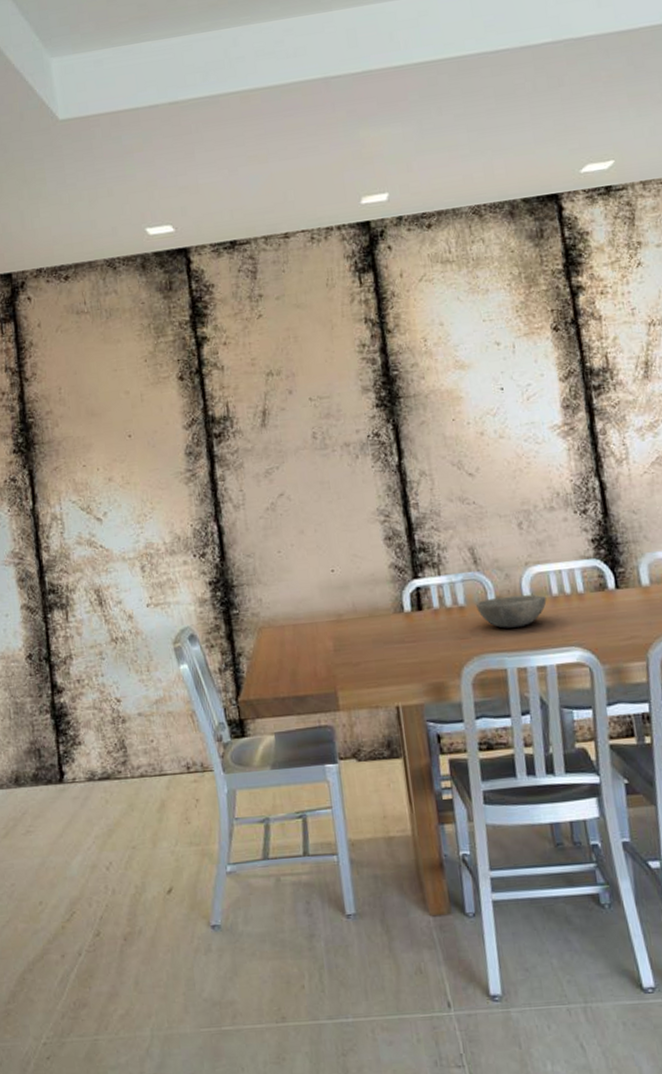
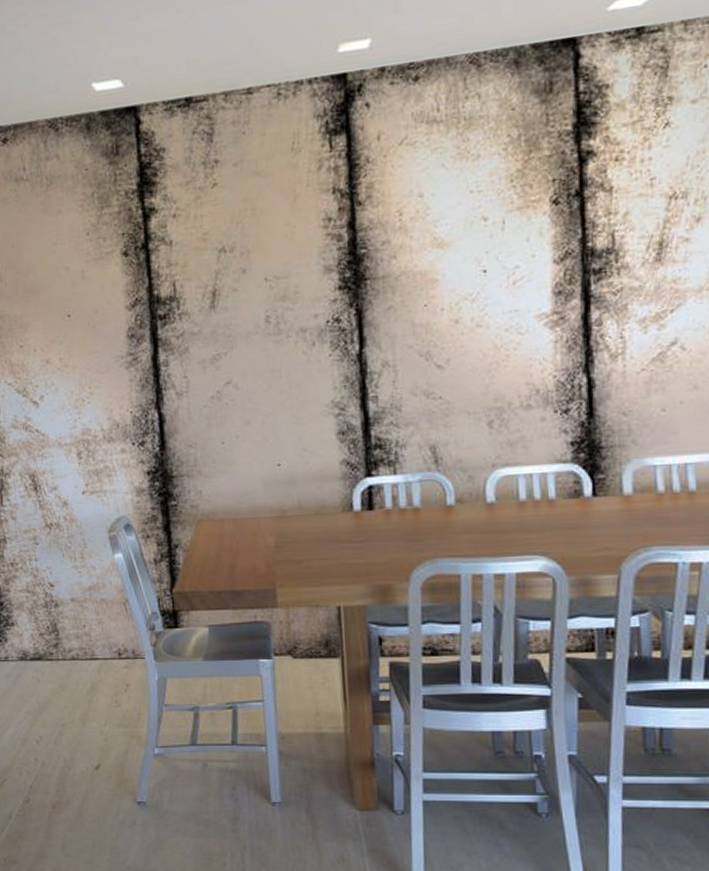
bowl: present [475,594,547,628] -> none [432,498,512,533]

